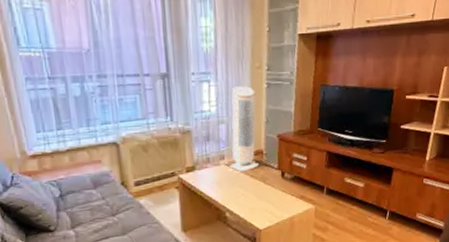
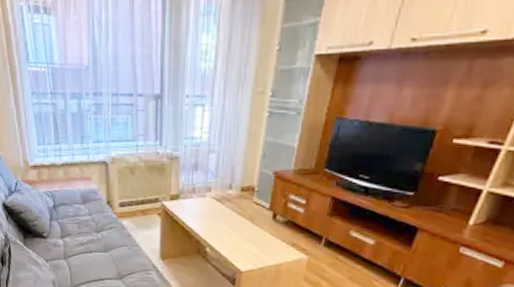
air purifier: present [228,86,260,173] -> none [214,113,254,208]

